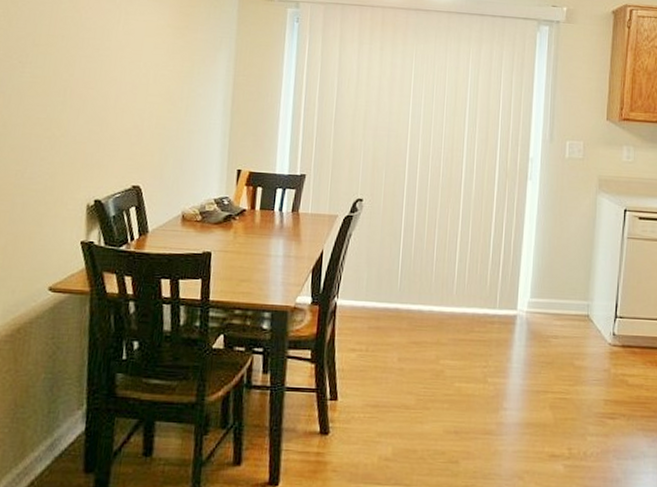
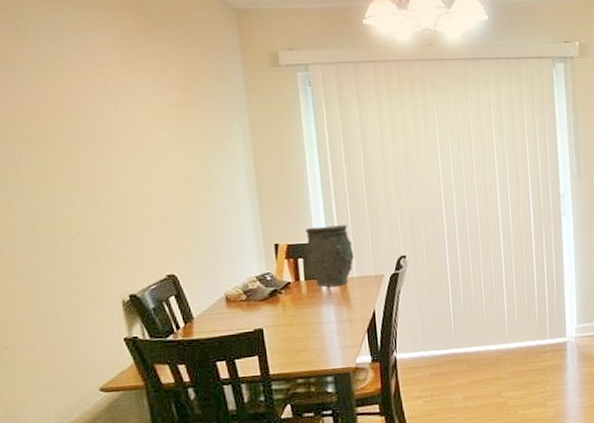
vase: none [265,157,312,220] -> present [305,225,354,287]

